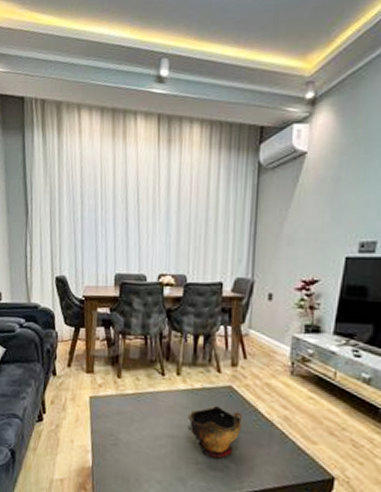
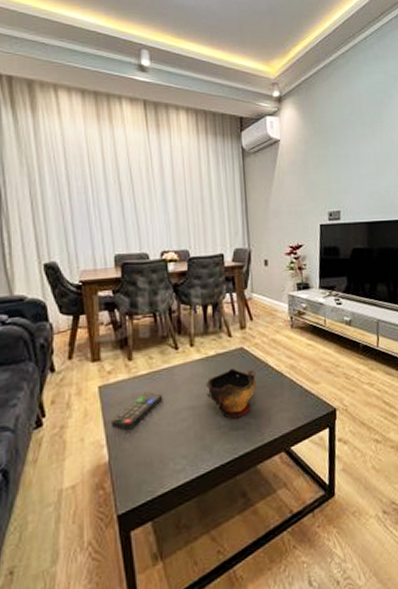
remote control: none [96,411,145,443] -> present [110,392,163,431]

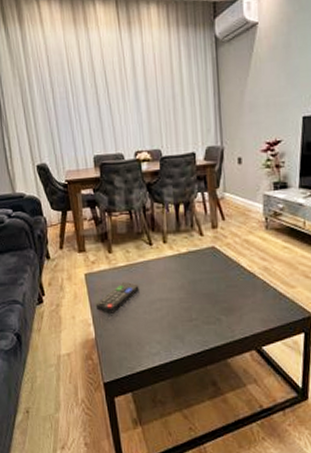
decorative bowl: present [205,368,256,419] -> none [177,265,227,313]

